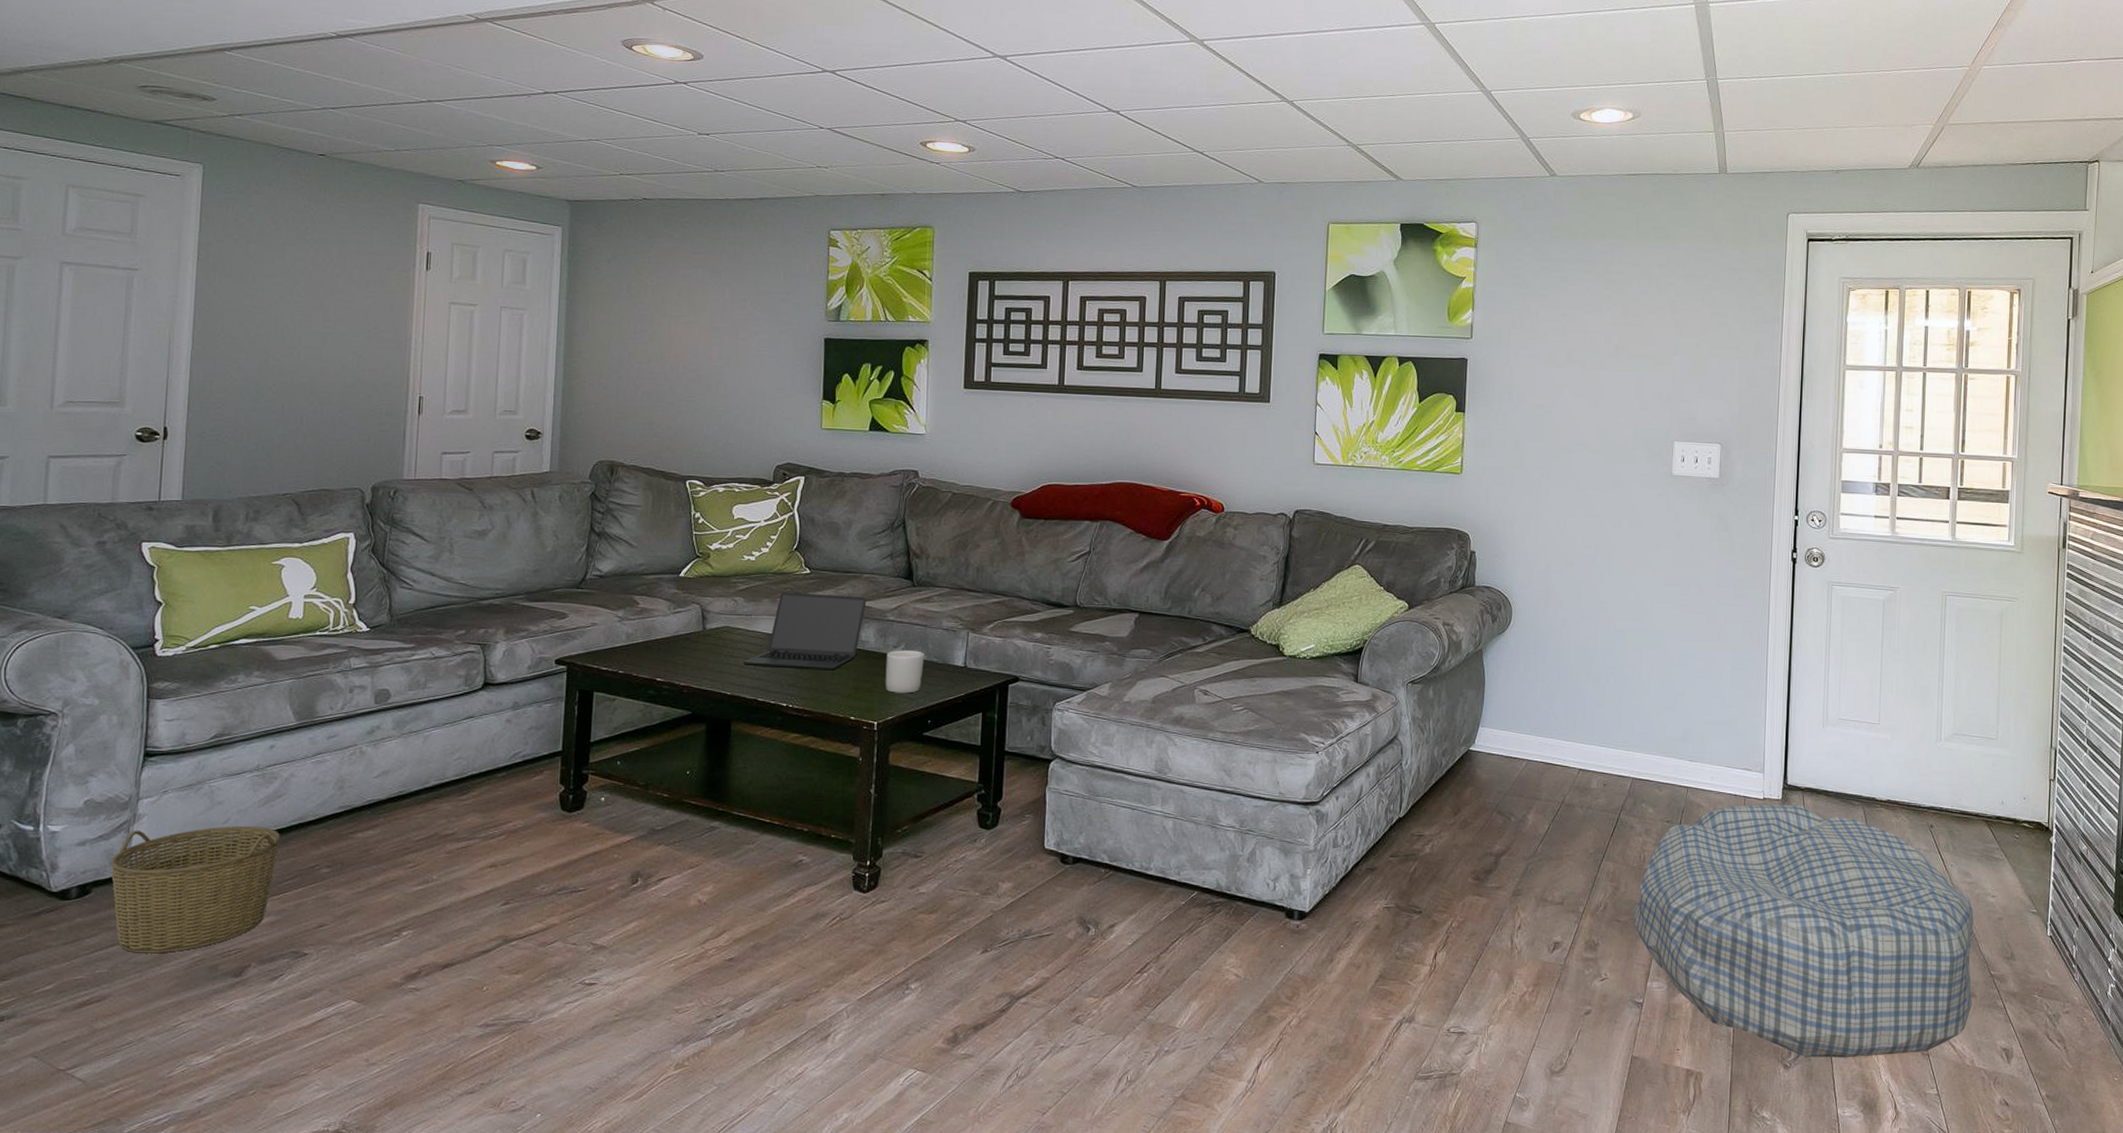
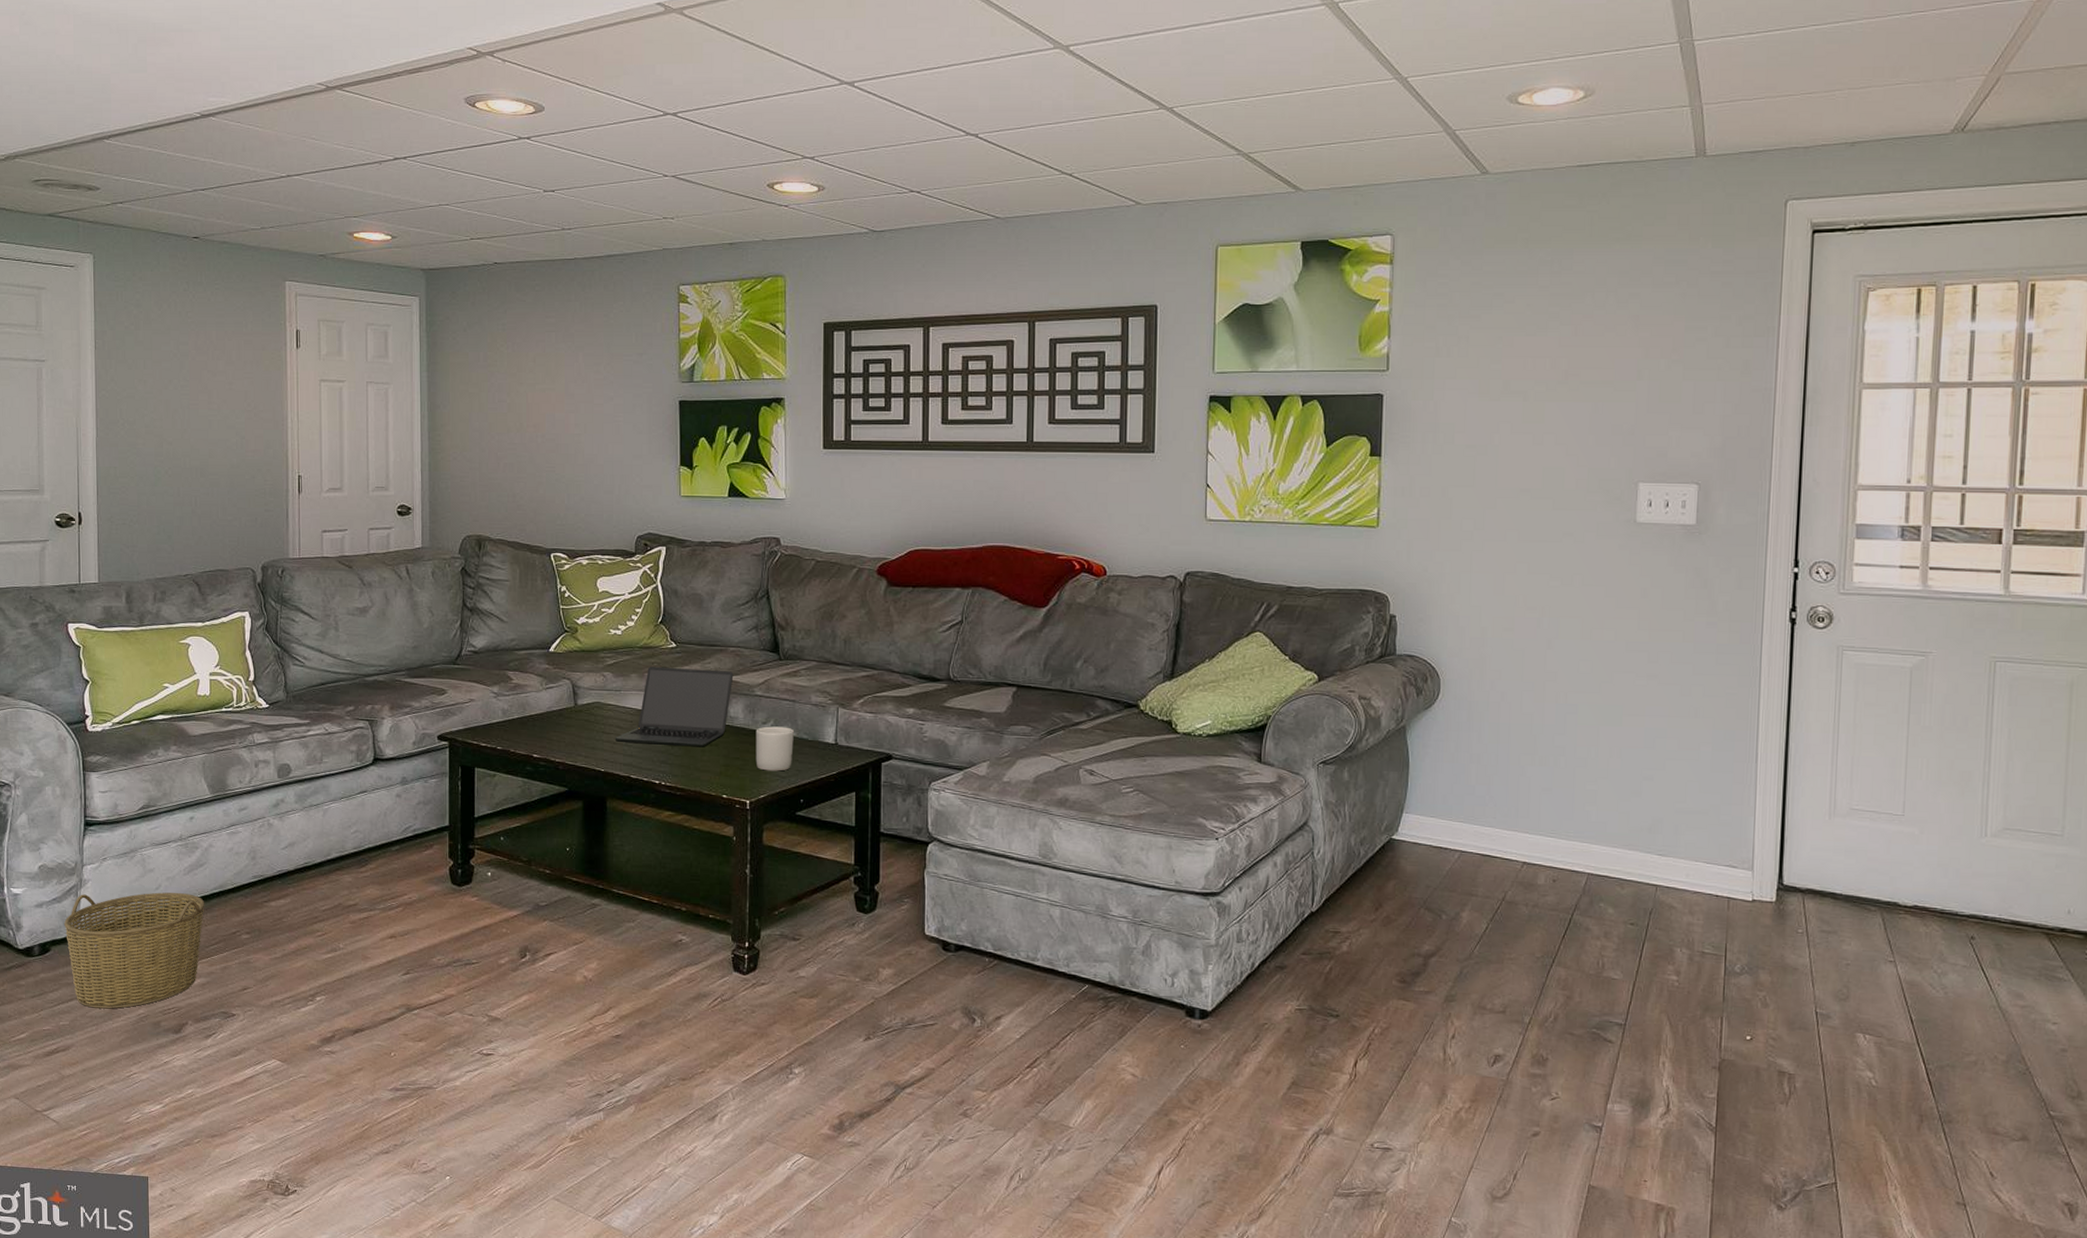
dog bed: present [1633,804,1974,1058] -> none [1590,907,2028,1203]

